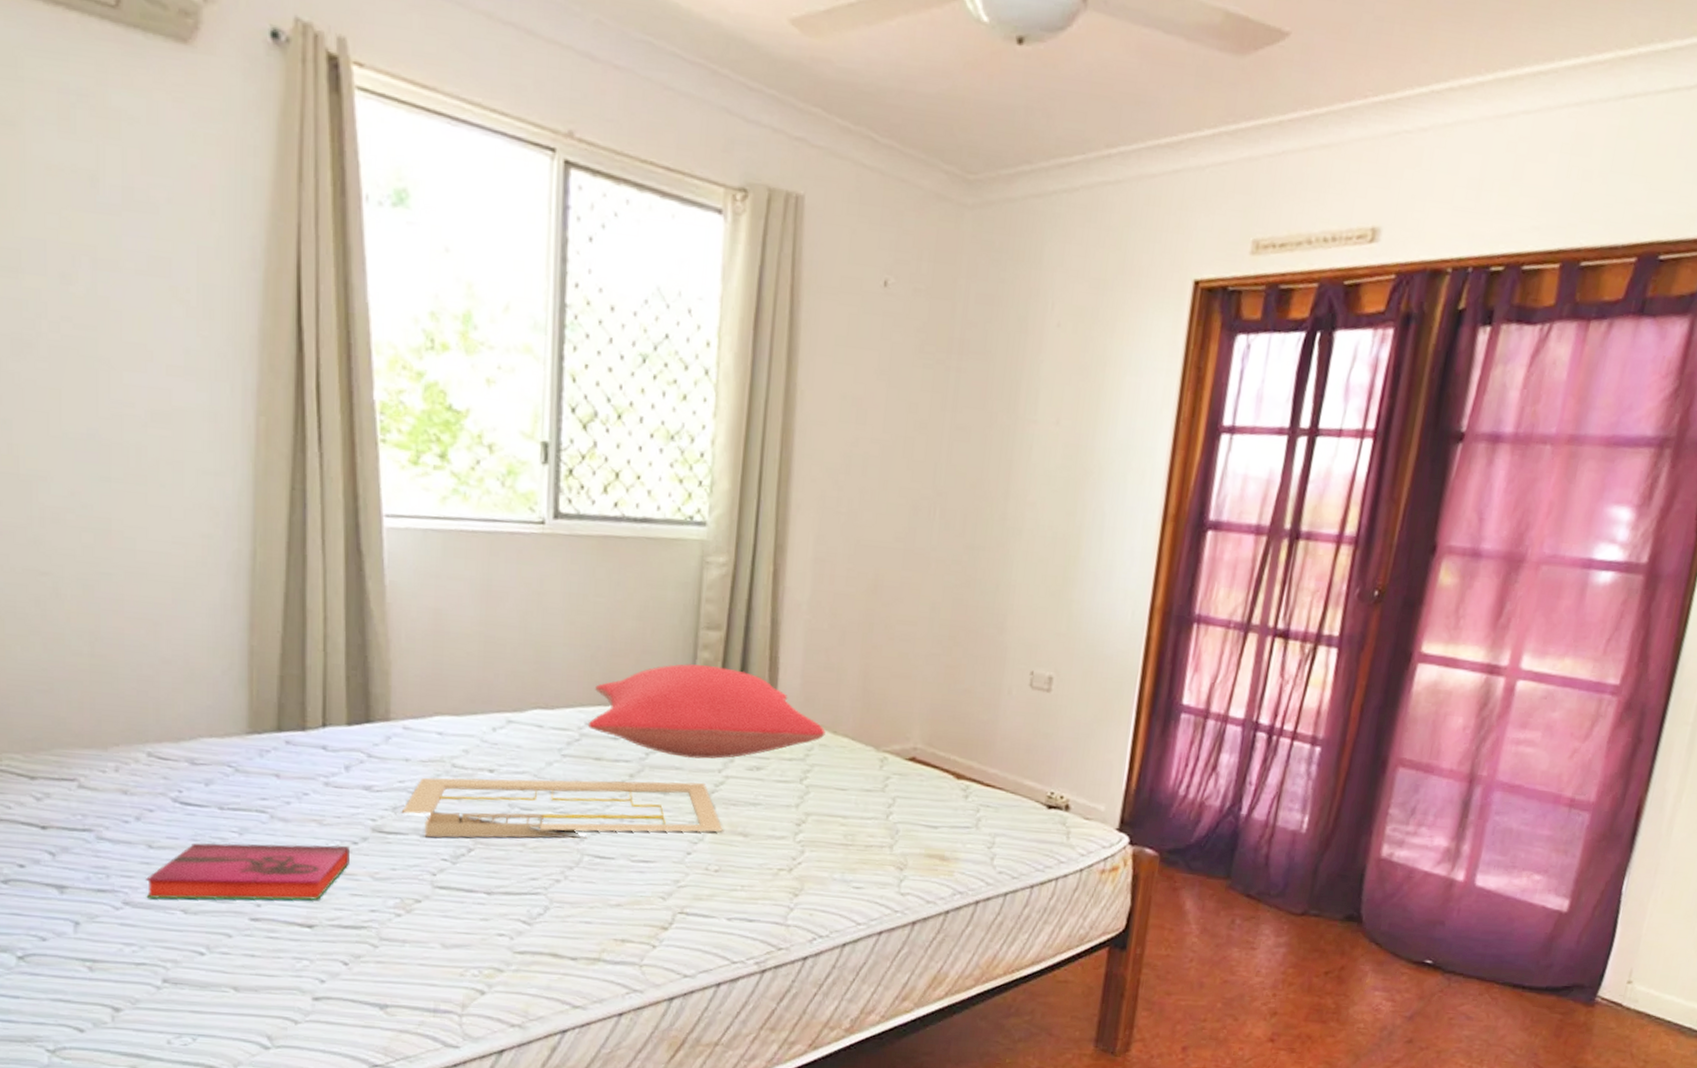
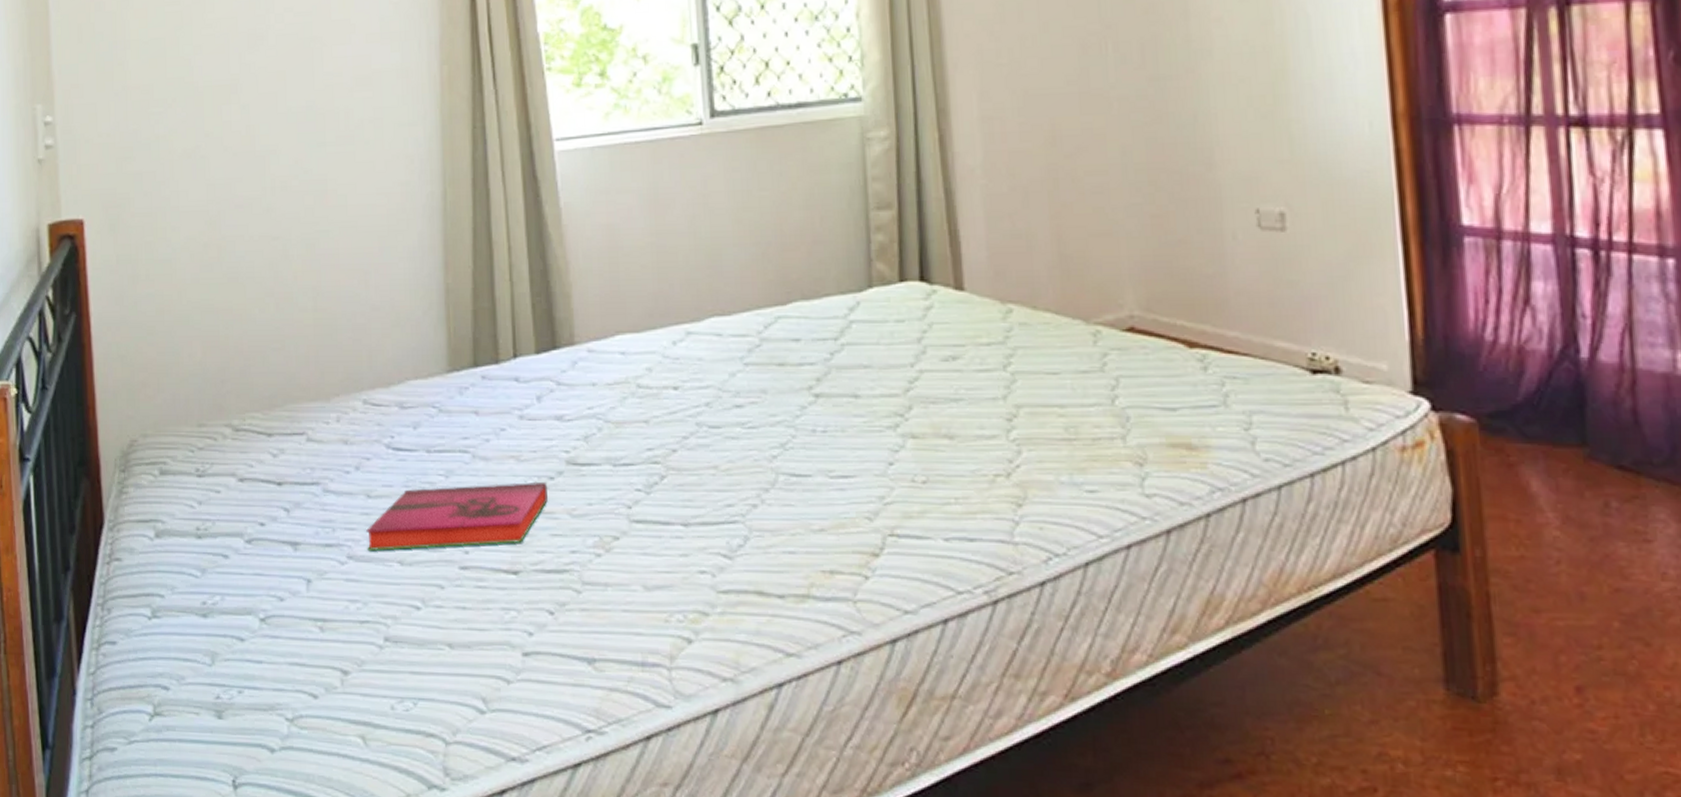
serving tray: present [401,777,723,839] -> none [592,380,925,467]
pillow: present [587,664,826,759] -> none [766,247,1024,355]

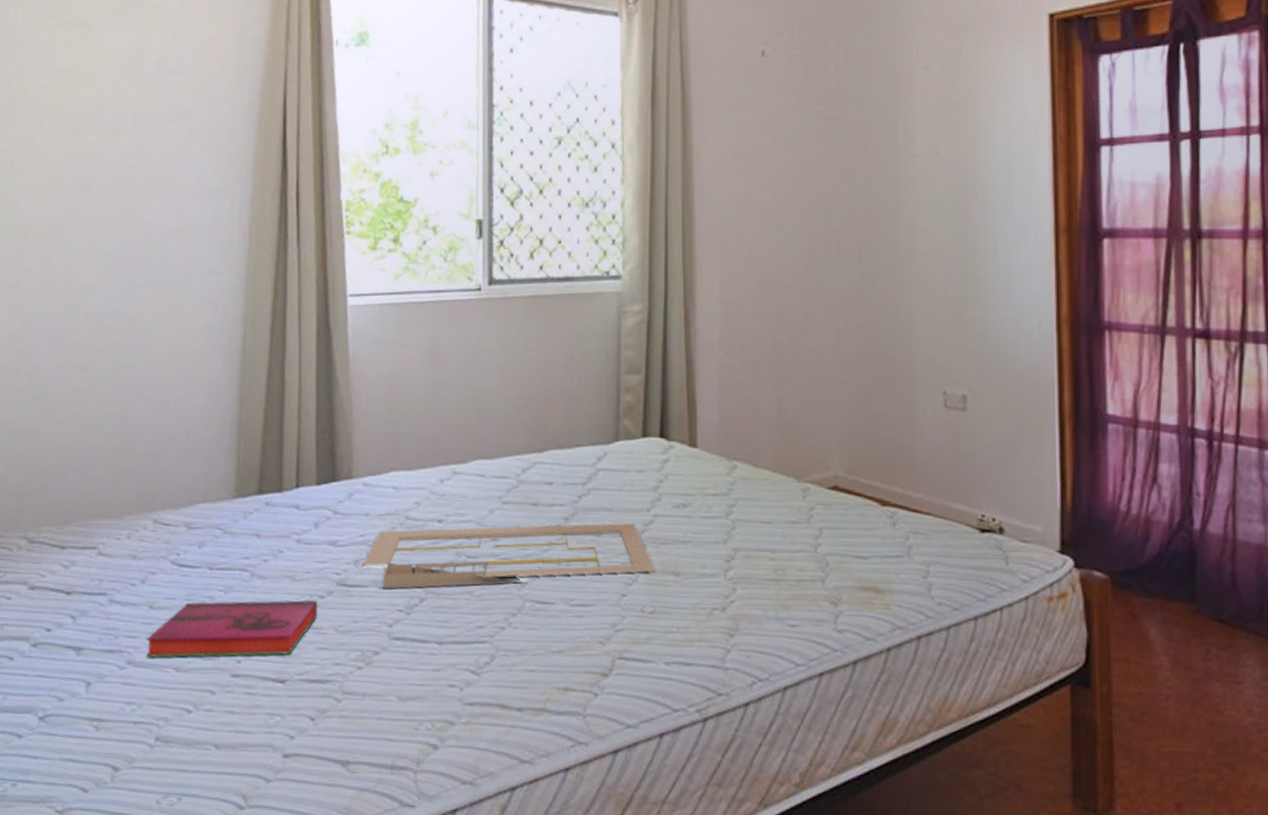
serving tray: none [592,380,925,467] -> present [362,522,655,589]

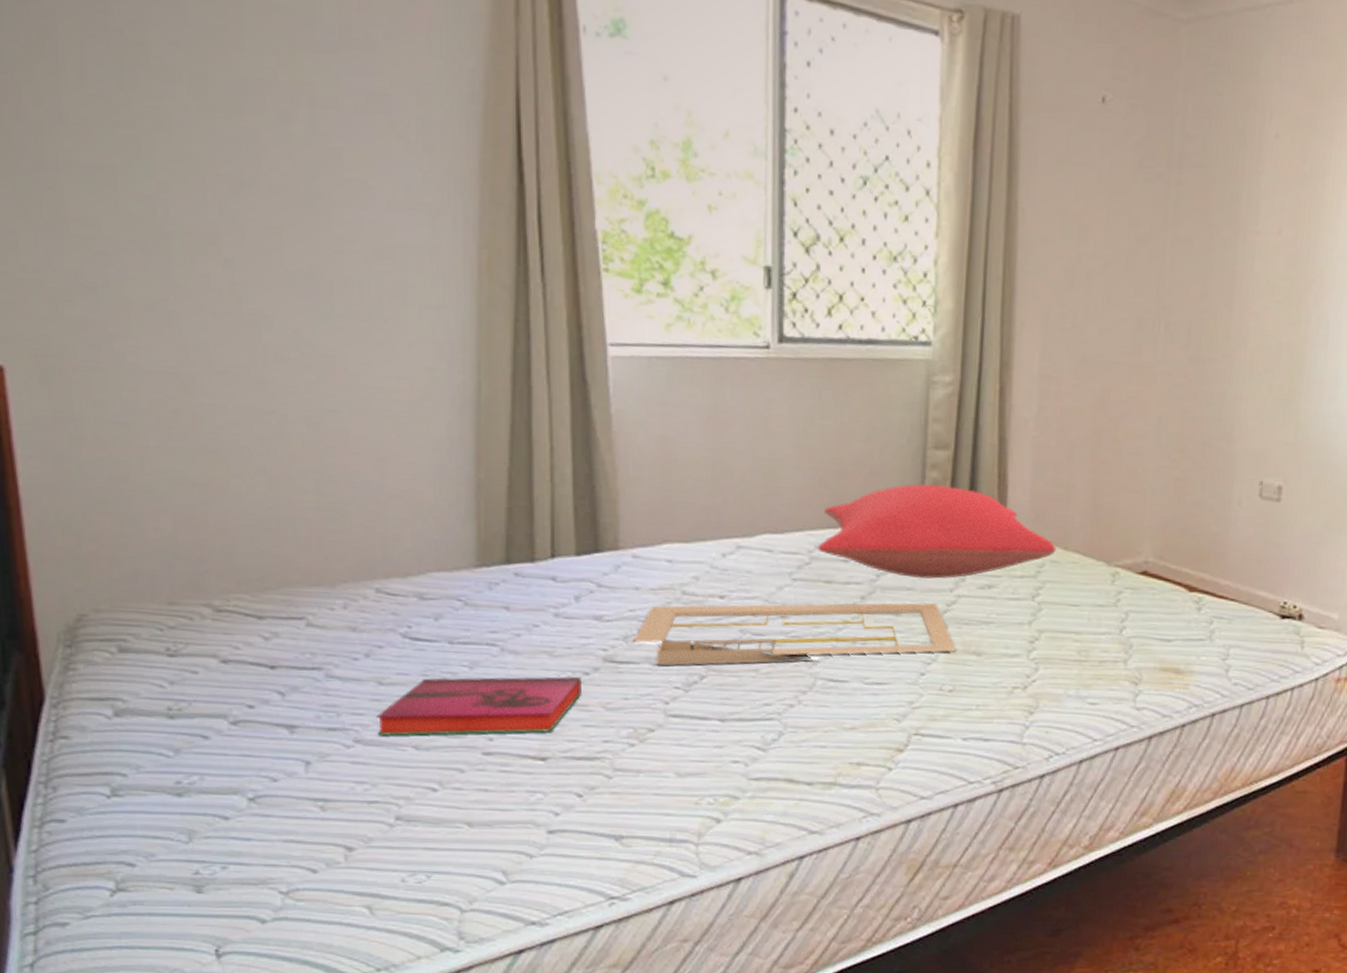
pillow: none [524,407,746,500] -> present [817,484,1056,579]

